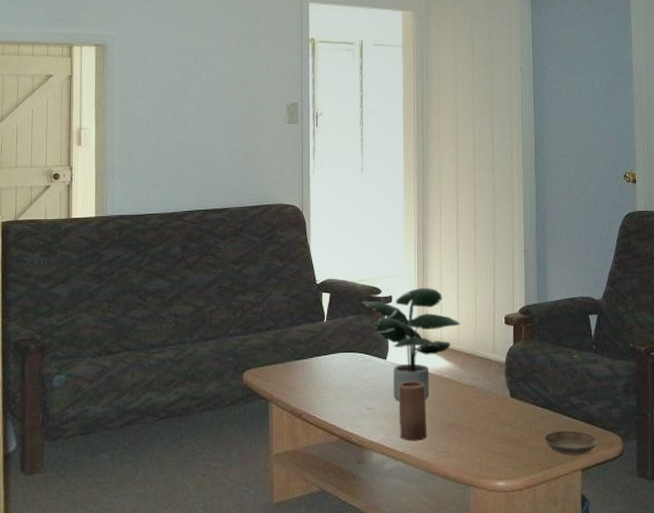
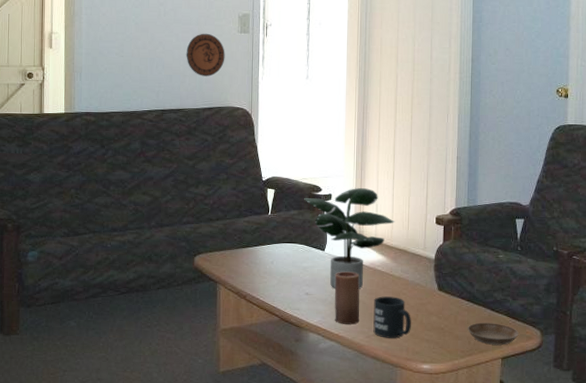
decorative plate: none [230,125,273,172] -> present [186,33,225,77]
mug: none [442,407,483,454] -> present [373,296,411,338]

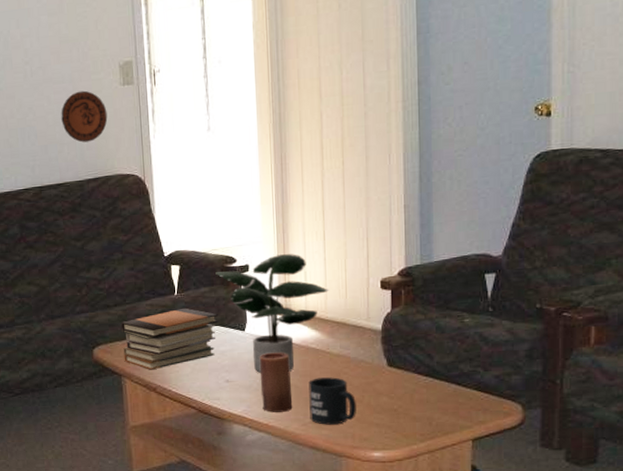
book stack: none [220,226,303,279] -> present [121,307,218,370]
saucer: present [467,322,519,345] -> none [427,399,494,425]

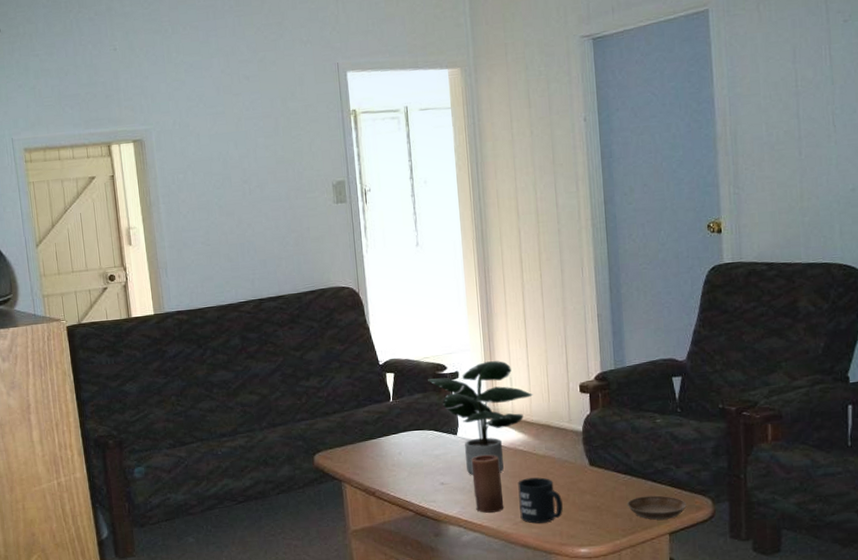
decorative plate: present [61,90,108,143] -> none [278,208,323,257]
book stack: present [121,307,218,370] -> none [340,413,432,475]
saucer: none [427,399,494,425] -> present [626,495,687,520]

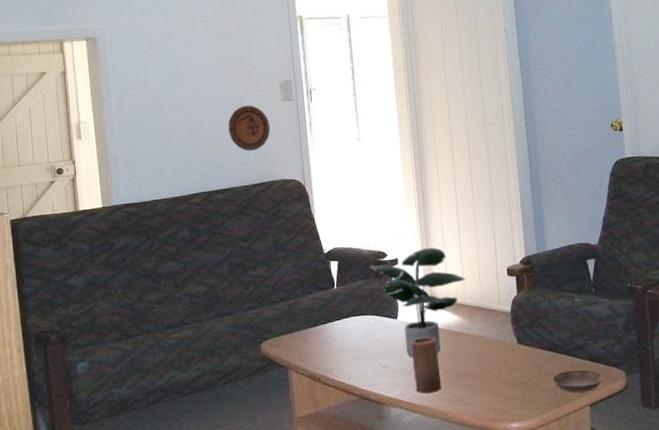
decorative plate: none [278,208,323,257] -> present [228,105,271,151]
mug: present [518,477,563,524] -> none [454,357,495,402]

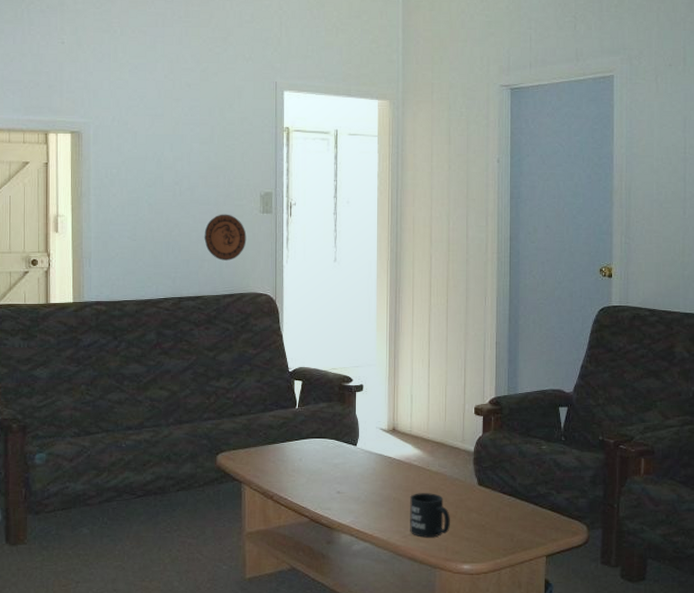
potted plant: present [369,247,467,357] -> none [334,378,432,486]
candle: present [410,336,442,394] -> none [368,467,395,524]
mug: none [454,357,495,402] -> present [410,493,450,538]
saucer: present [552,369,604,393] -> none [509,518,564,542]

